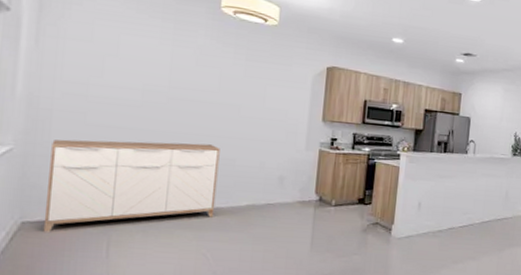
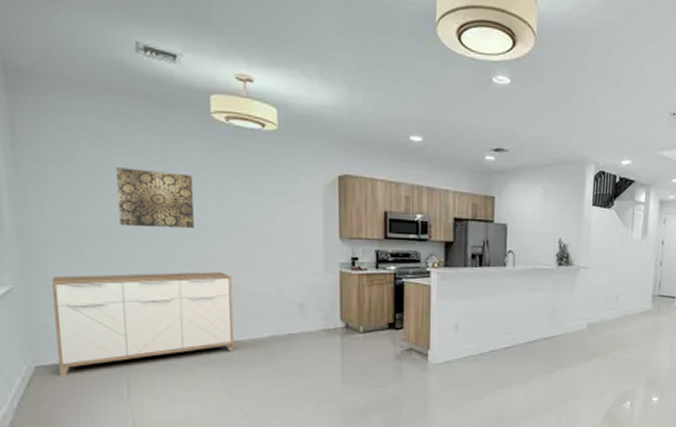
wall art: none [123,47,197,104] -> present [116,167,195,229]

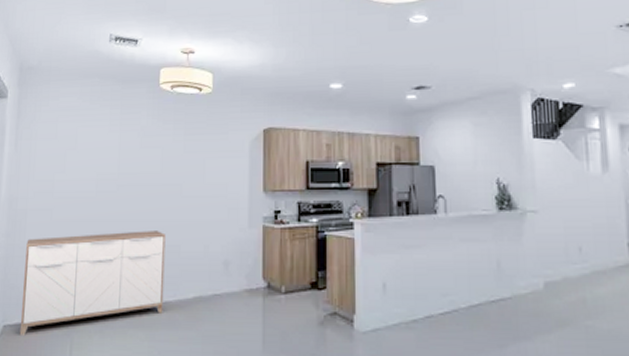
wall art: present [116,167,195,229] -> none [81,138,141,191]

